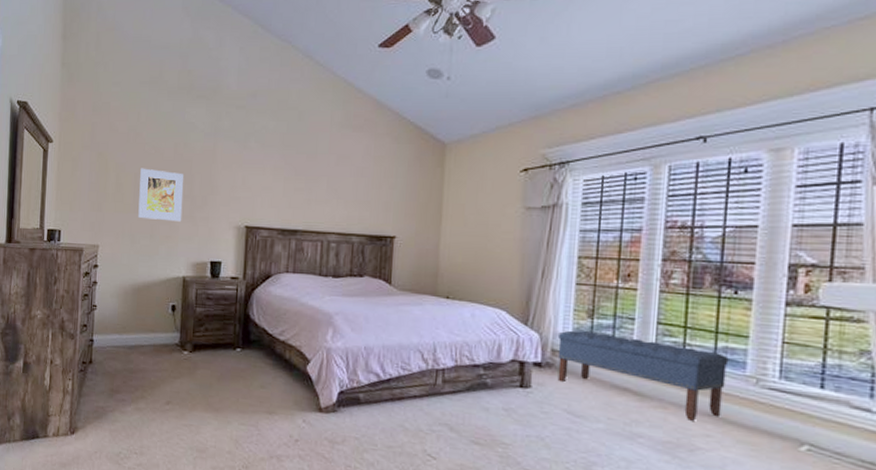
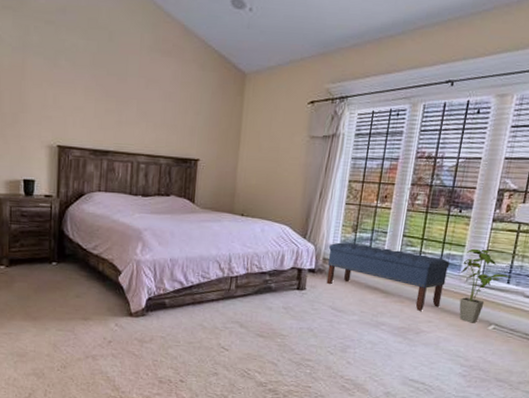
house plant: none [745,340,829,441] -> present [459,248,513,323]

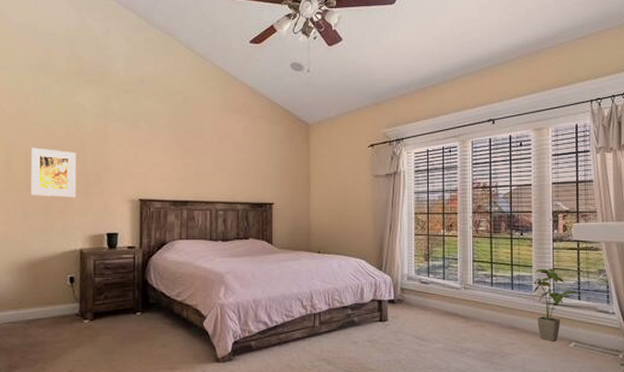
bench: present [326,242,450,311] -> none [405,272,521,334]

